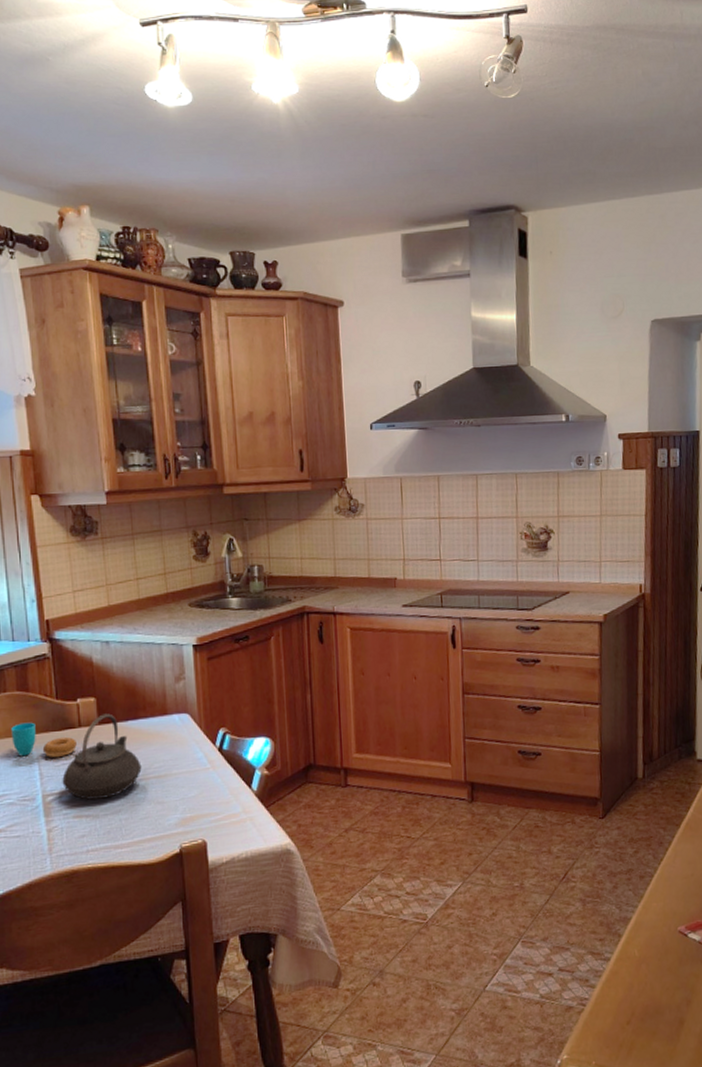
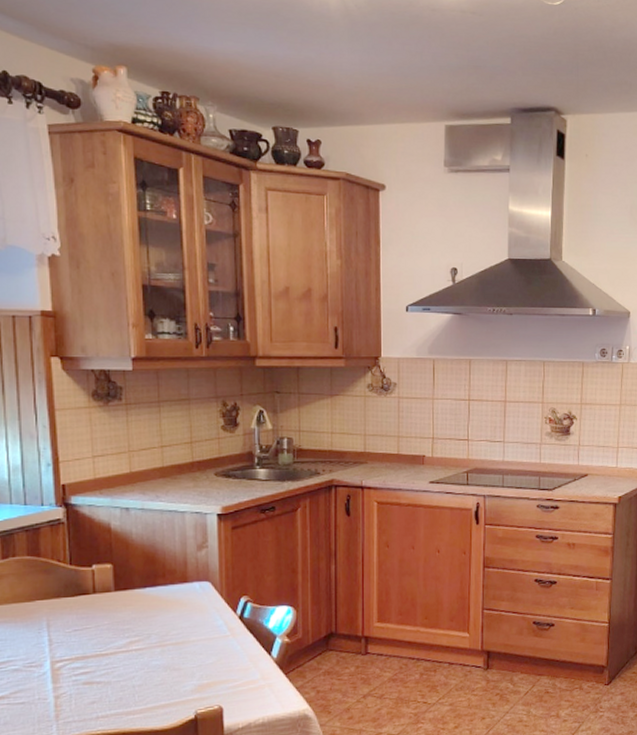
cup: present [11,722,77,758] -> none [19,587,90,624]
teapot: present [62,713,142,800] -> none [73,580,158,666]

